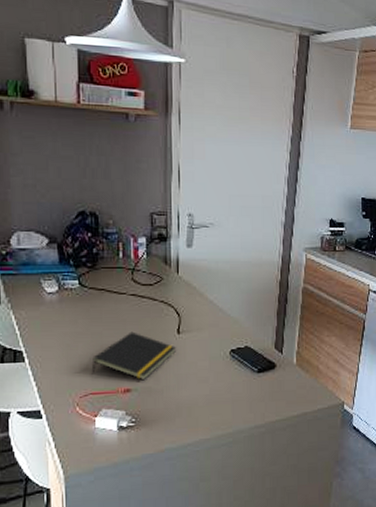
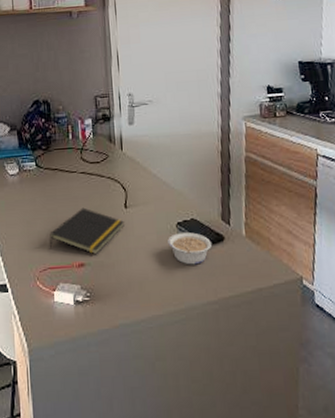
legume: none [220,359,263,391] -> present [168,232,211,265]

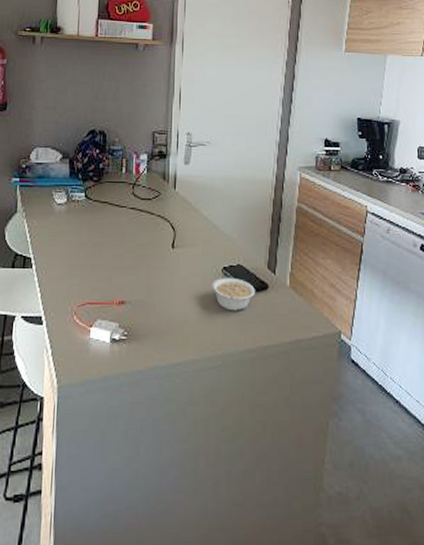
notepad: present [49,207,124,255] -> none [91,244,170,294]

